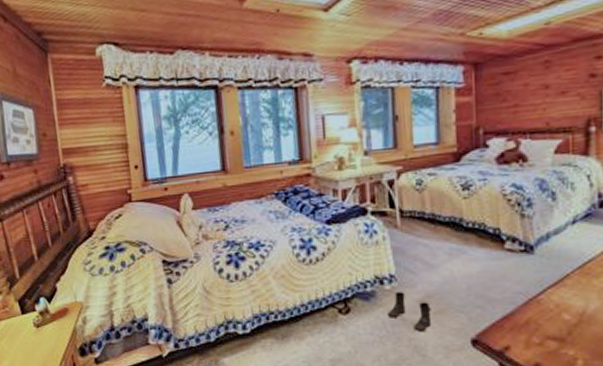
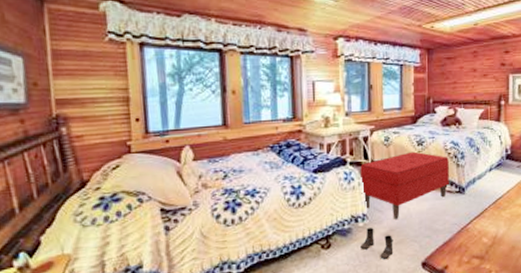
bench: none [385,198,511,283] -> present [360,151,450,219]

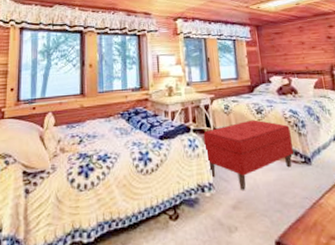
boots: present [360,228,394,260] -> none [209,199,244,236]

